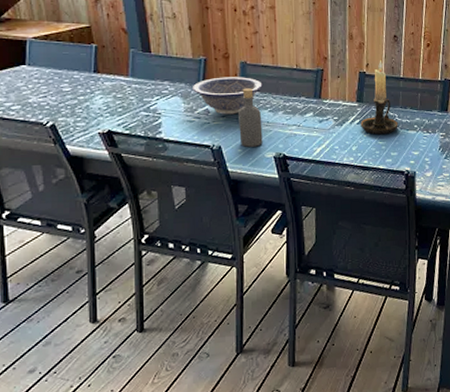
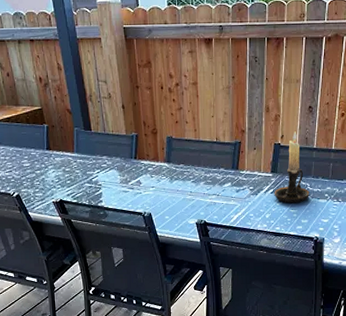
decorative bowl: present [193,77,263,115] -> none [127,151,186,185]
bottle: present [239,88,263,147] -> none [166,161,187,214]

